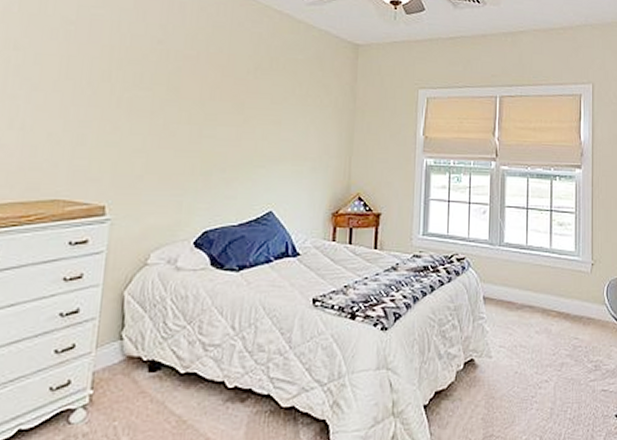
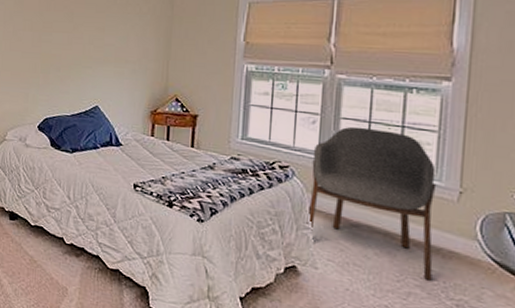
armchair: none [481,213,577,348] -> present [306,126,437,281]

